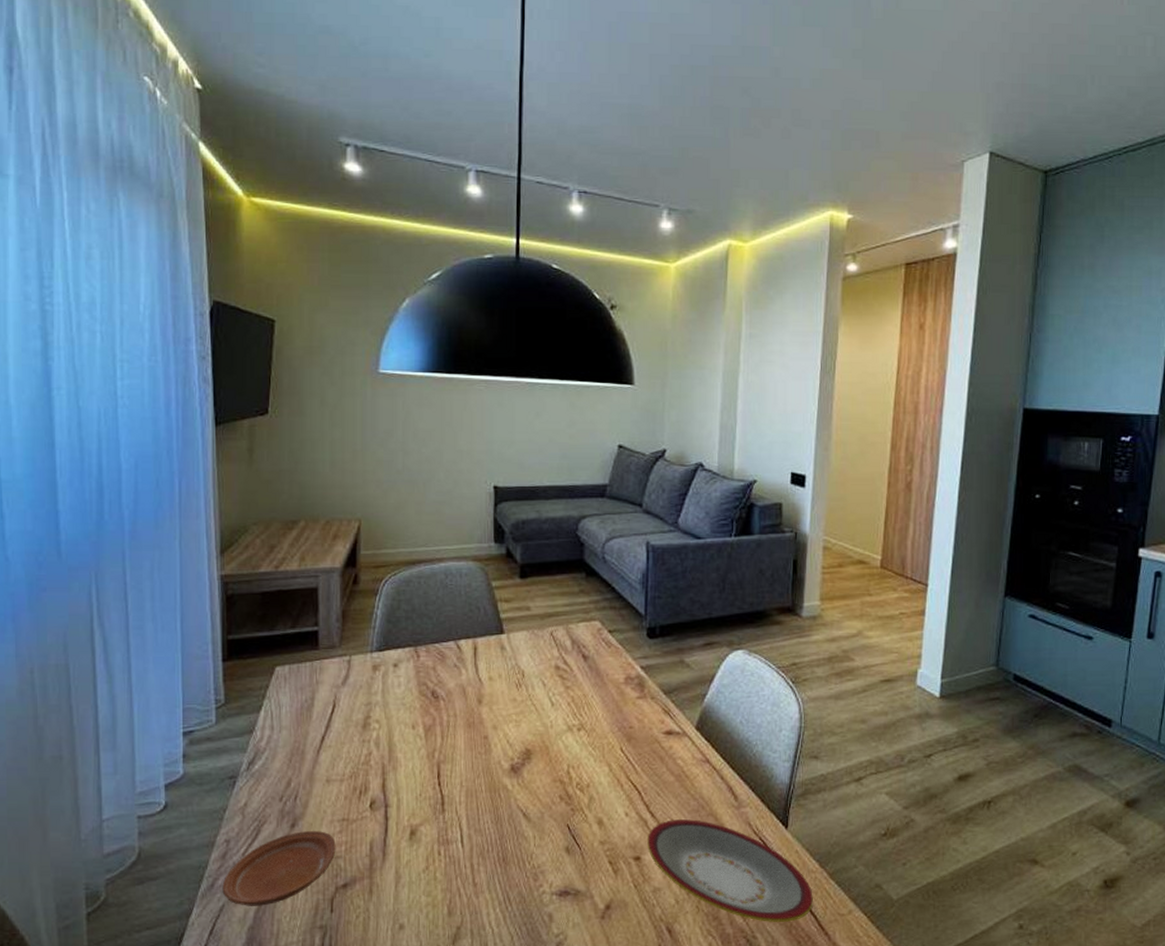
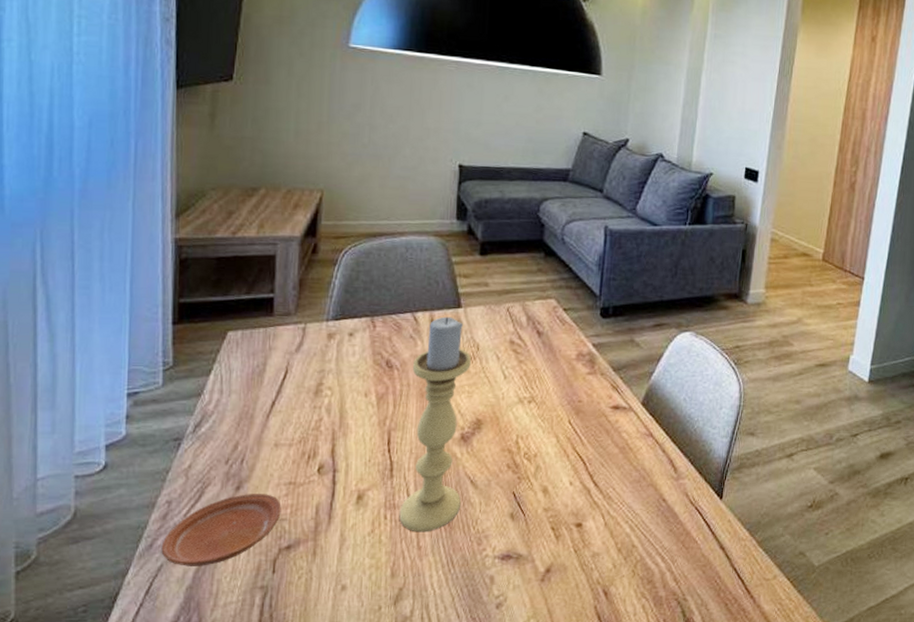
candle holder: none [453,643,517,869] -> present [399,316,471,532]
plate: present [647,819,813,922] -> none [589,489,742,586]

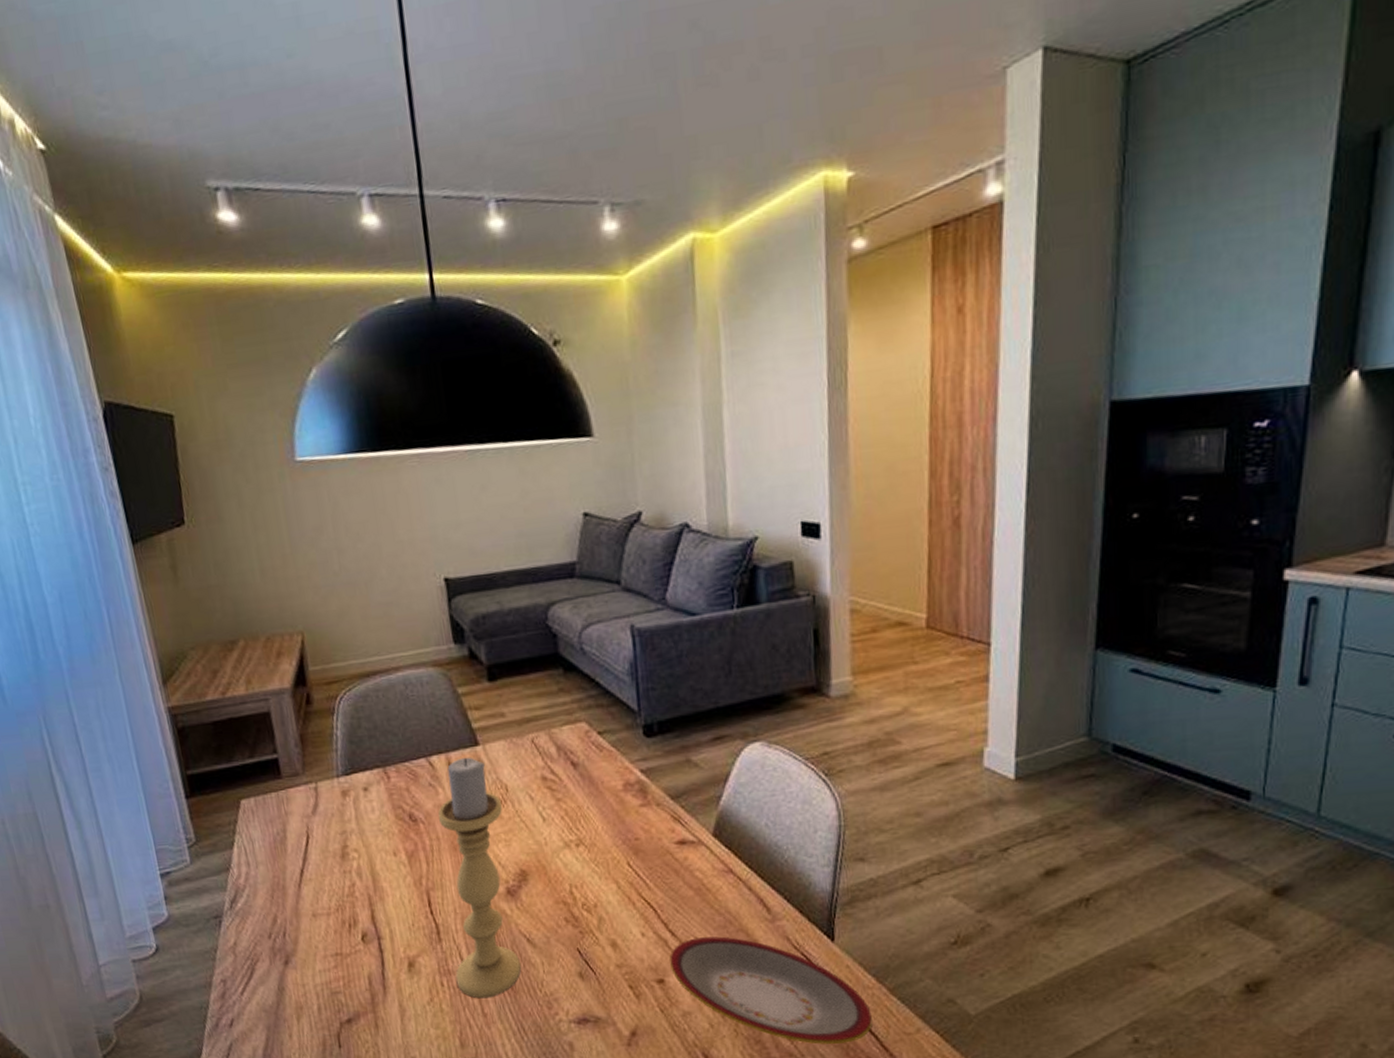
plate: present [161,494,281,566] -> none [226,967,335,1044]
plate: none [589,489,742,586] -> present [670,936,872,1044]

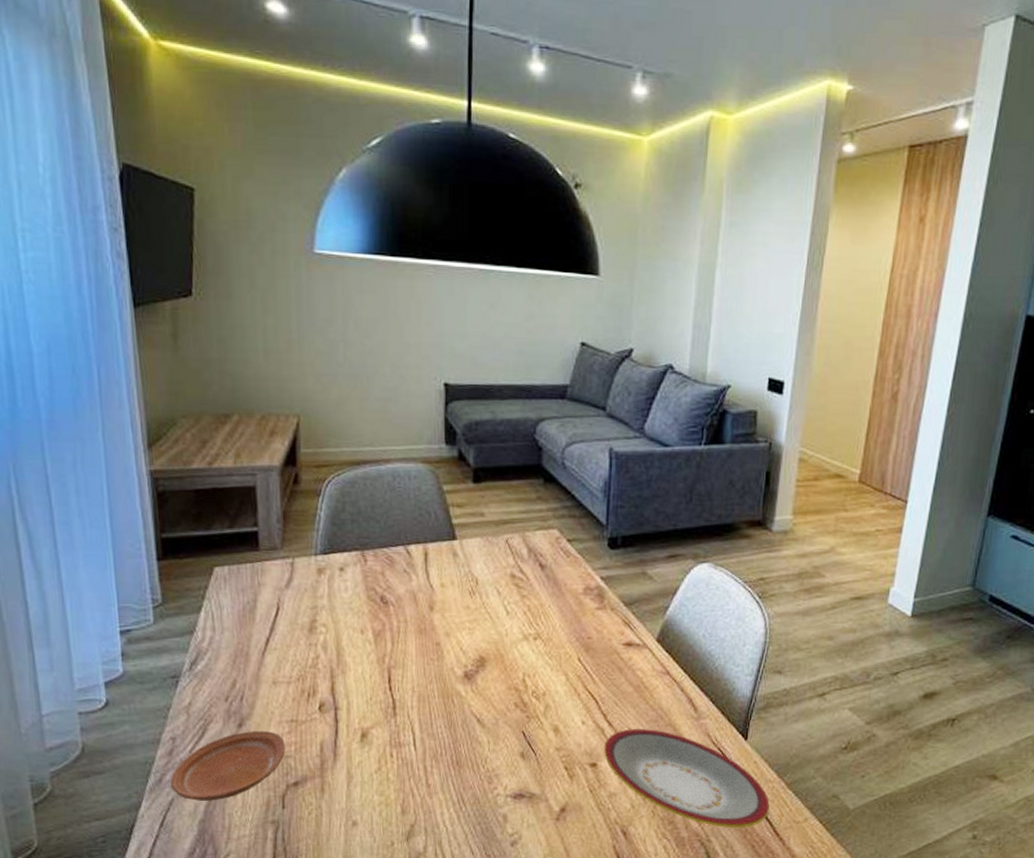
plate: none [226,967,335,1044] -> present [170,731,286,801]
candle holder: present [438,757,521,999] -> none [405,549,470,771]

